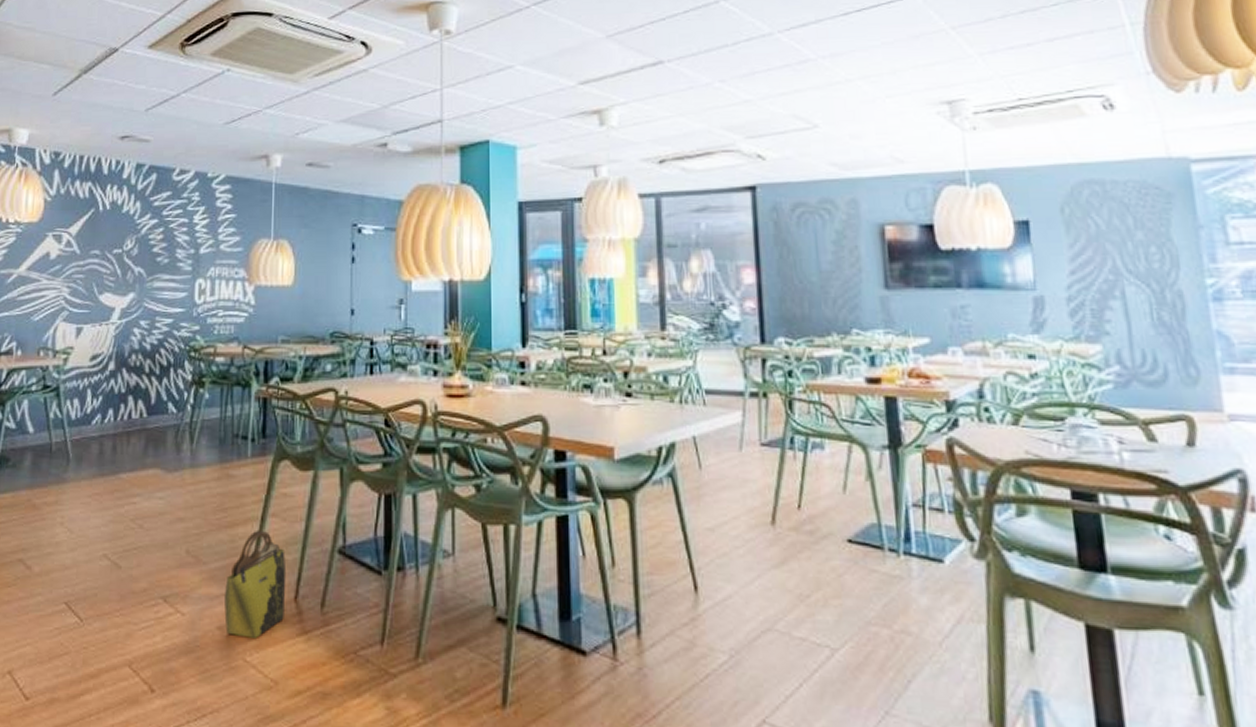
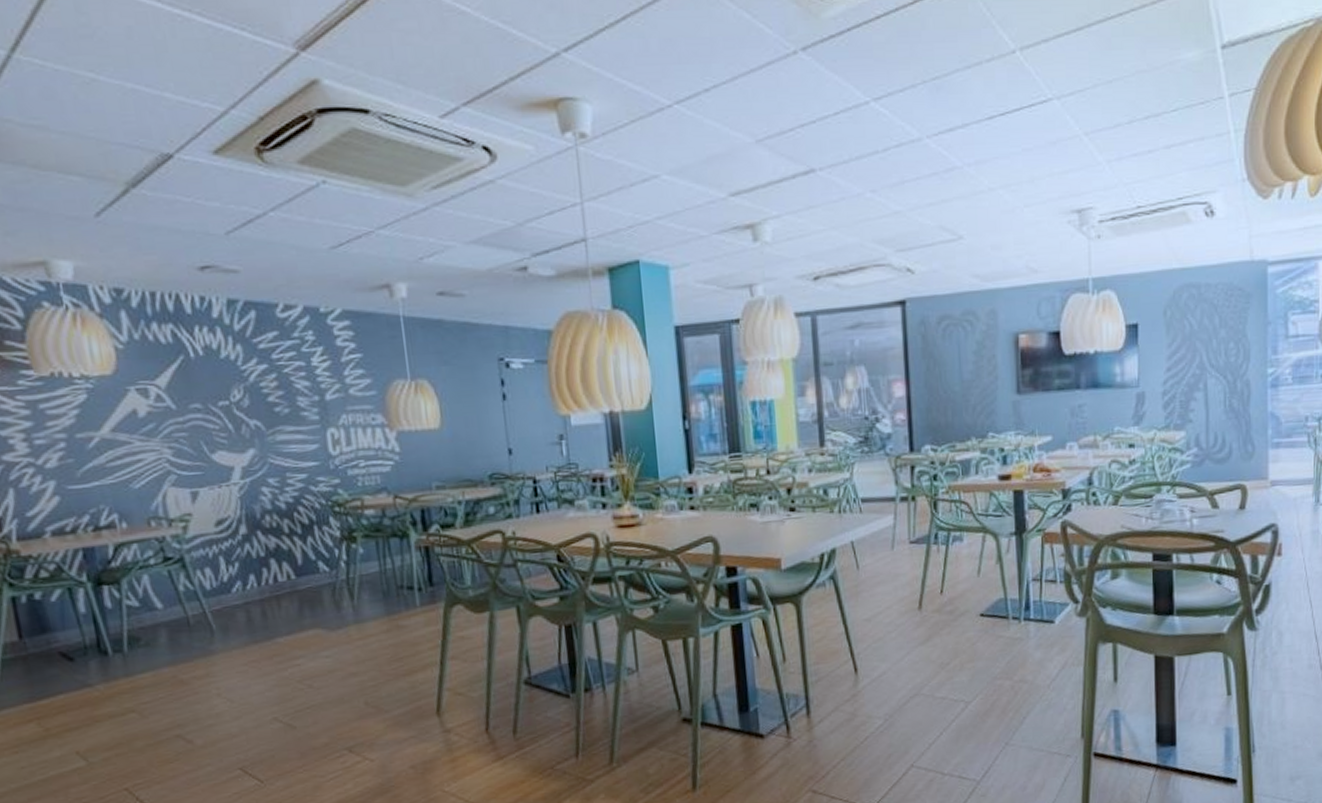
tote bag: present [223,531,287,638] -> none [412,674,478,772]

